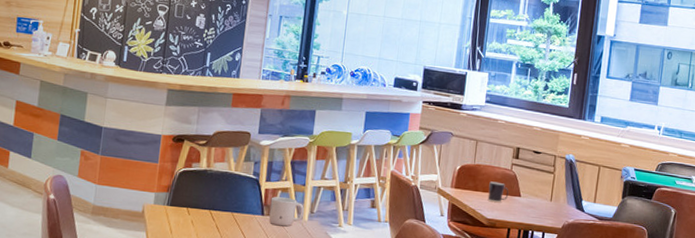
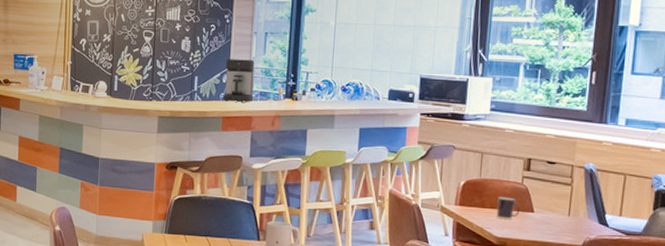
coffee maker: none [235,38,268,81] -> present [223,59,255,102]

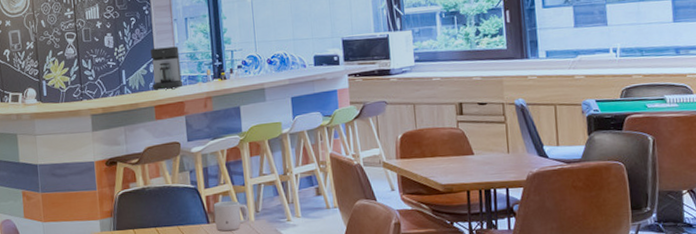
mug: present [496,196,520,220] -> none [436,143,461,167]

